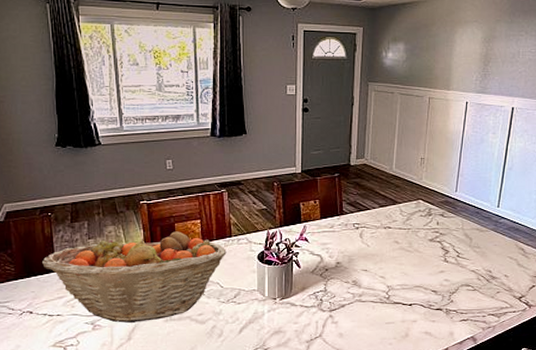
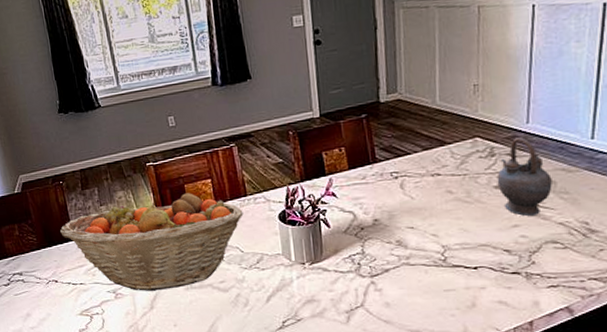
teapot: none [431,202,469,265] -> present [496,137,552,217]

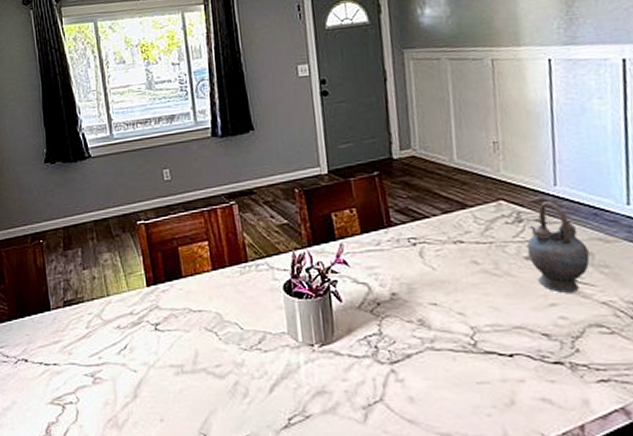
fruit basket: present [60,193,244,291] -> none [36,257,244,375]

